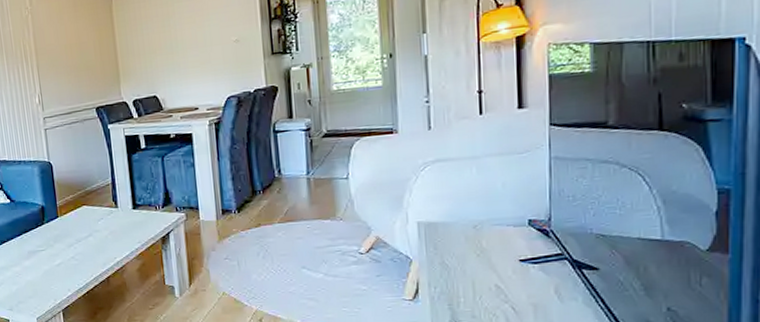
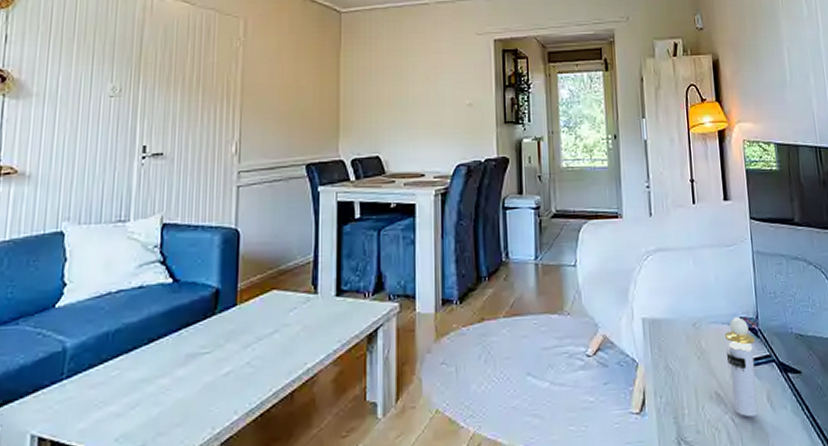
perfume bottle: none [510,219,546,307] -> present [725,317,758,417]

